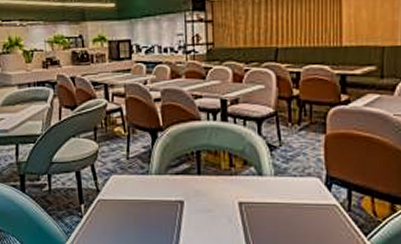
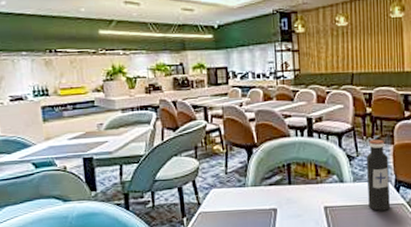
water bottle: none [290,127,319,211] -> present [366,139,390,211]

